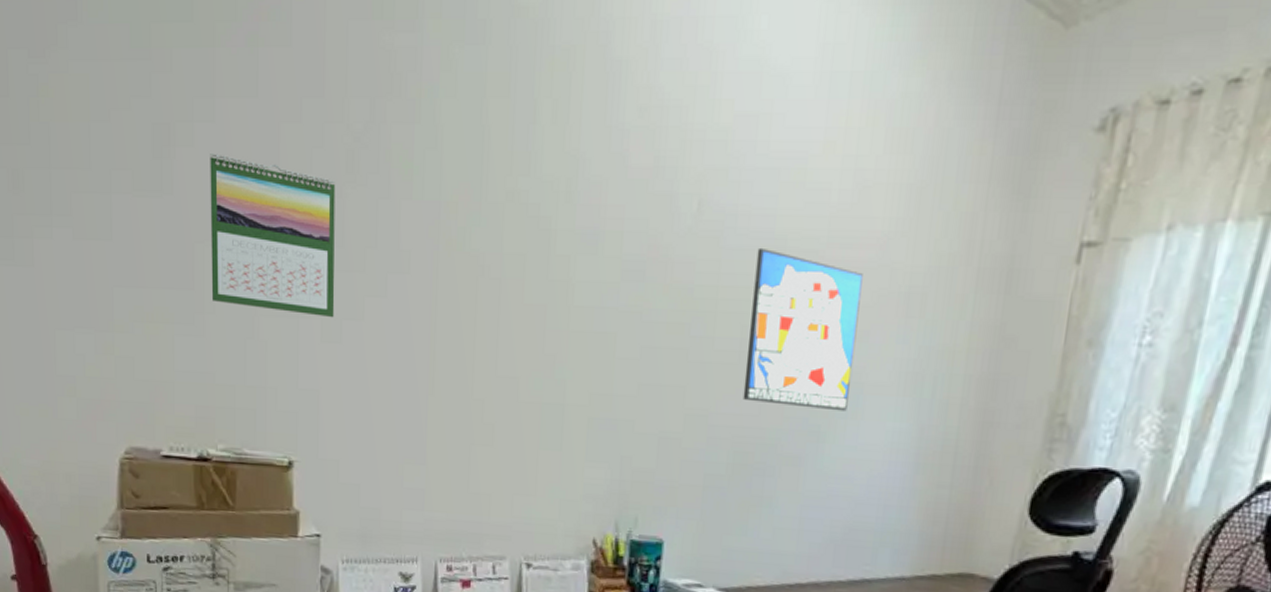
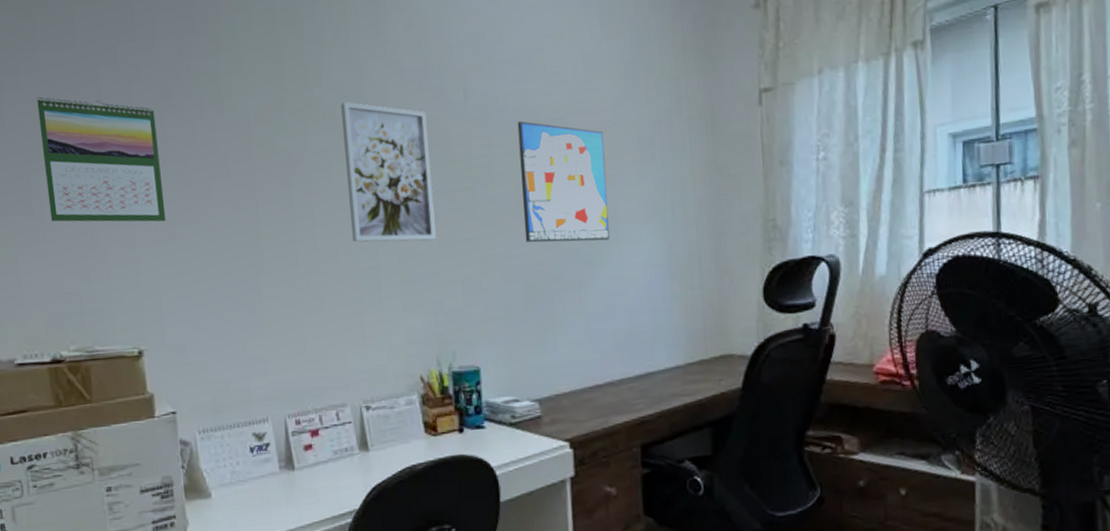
wall art: none [539,198,647,381] -> present [341,101,436,242]

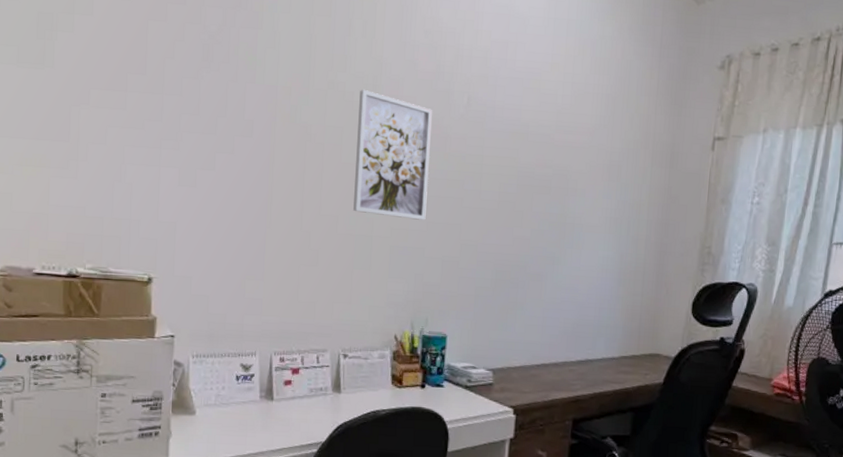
calendar: present [37,96,166,222] -> none [85,39,194,168]
wall art: present [517,121,610,243] -> none [501,130,580,244]

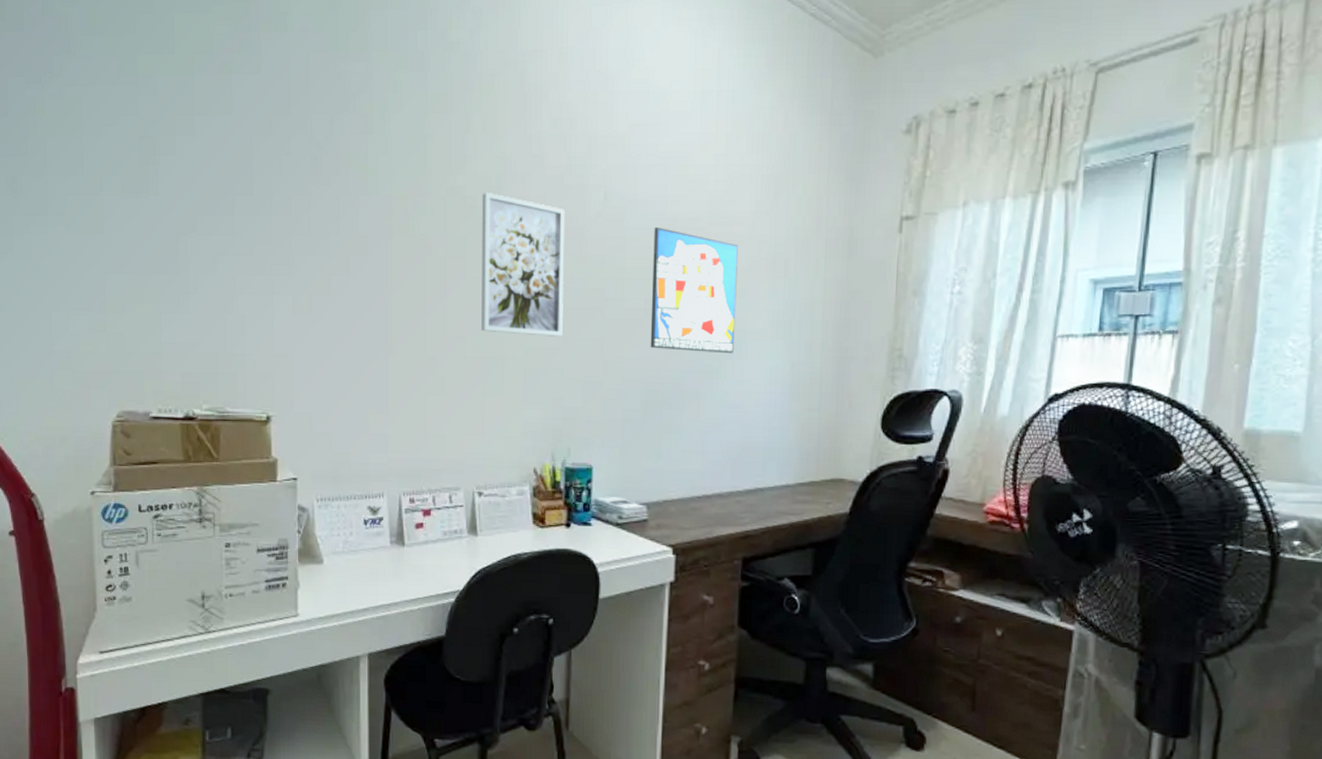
wall art: none [501,130,580,244] -> present [650,226,738,354]

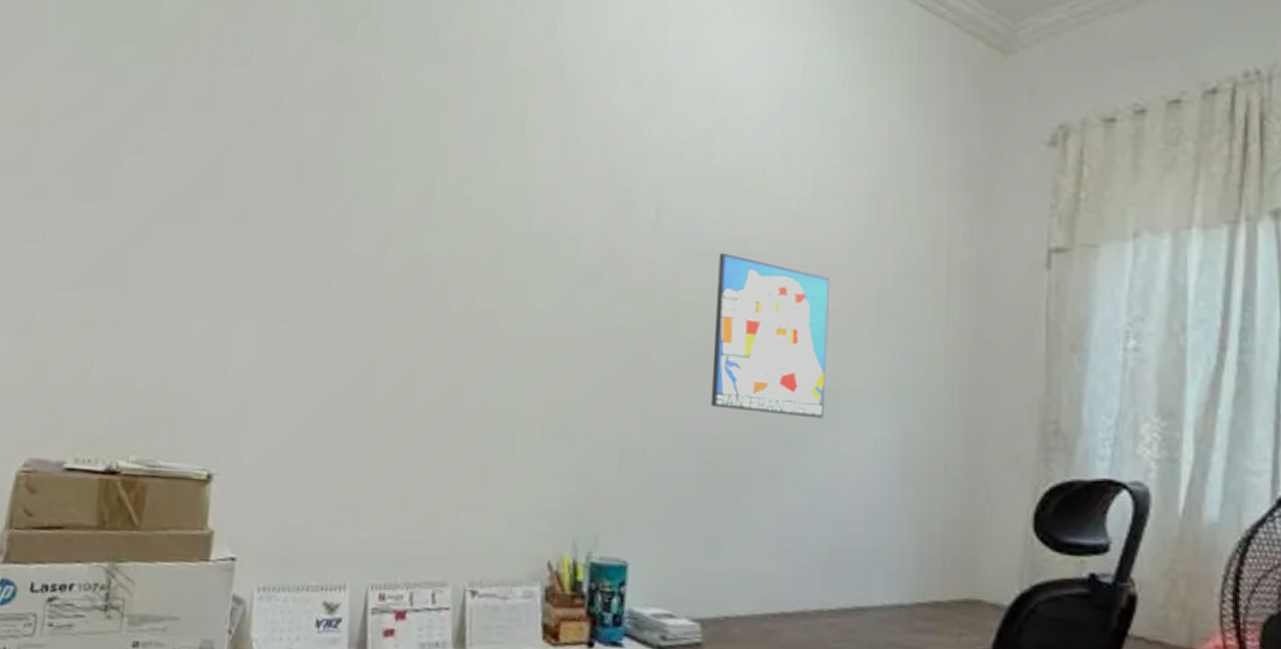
wall art: present [481,192,565,337] -> none [490,205,605,387]

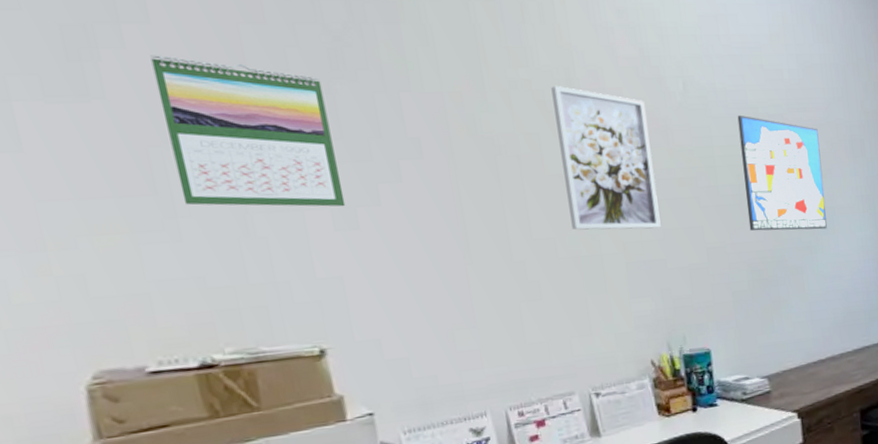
calendar: none [142,161,285,322] -> present [150,55,346,207]
wall art: none [490,205,605,387] -> present [551,85,661,230]

